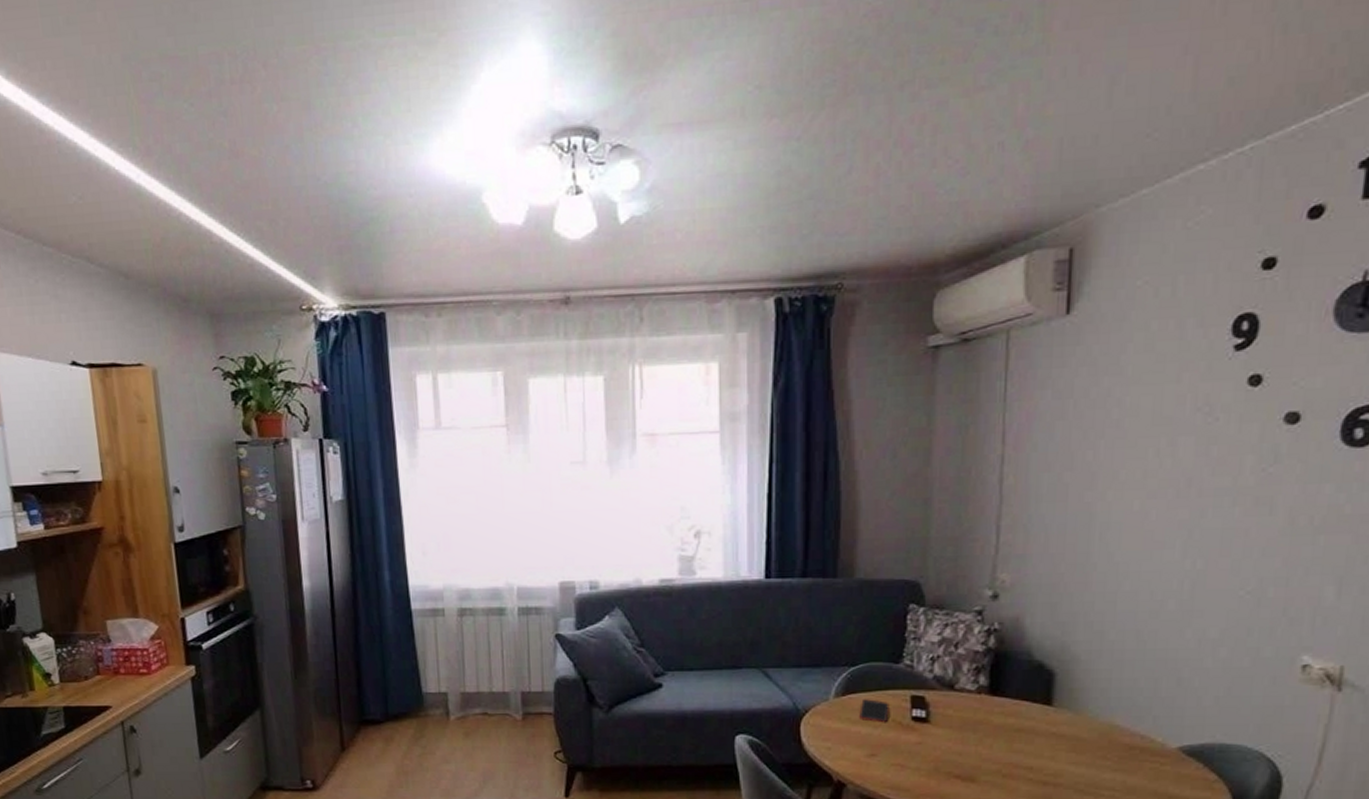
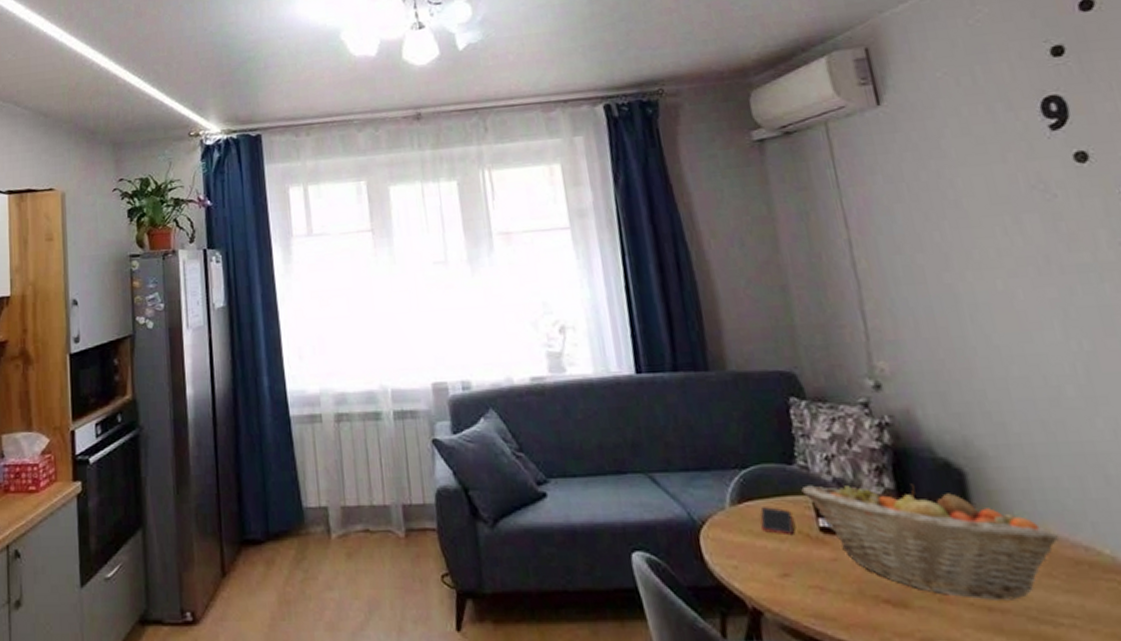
fruit basket: none [902,681,1121,777] -> present [801,484,1059,600]

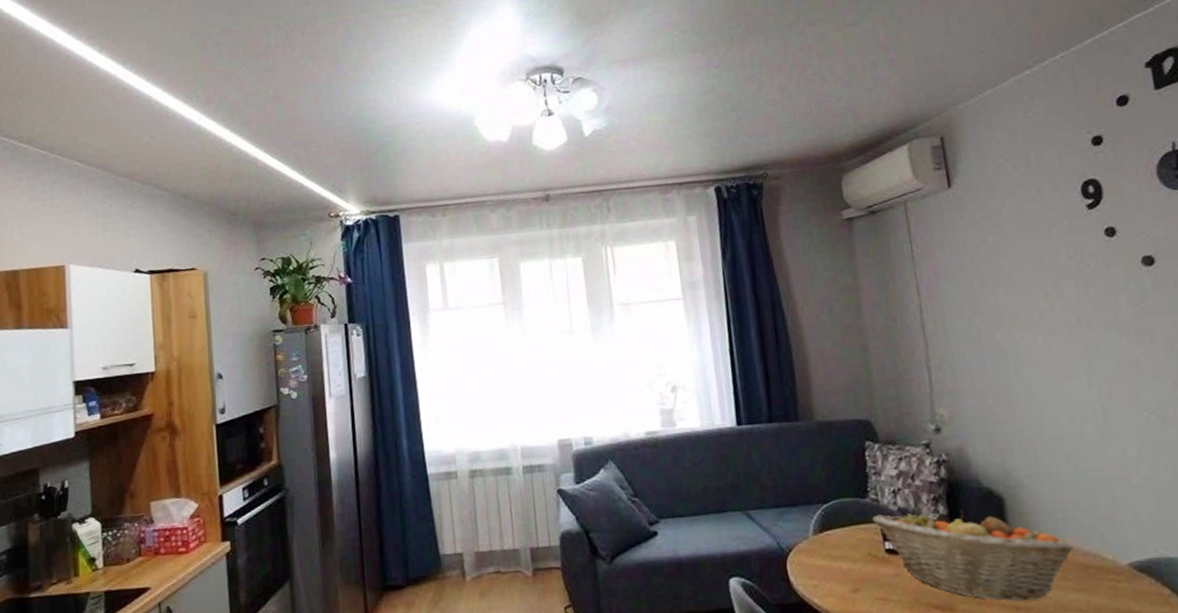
cell phone: present [760,507,794,536] -> none [837,534,865,558]

